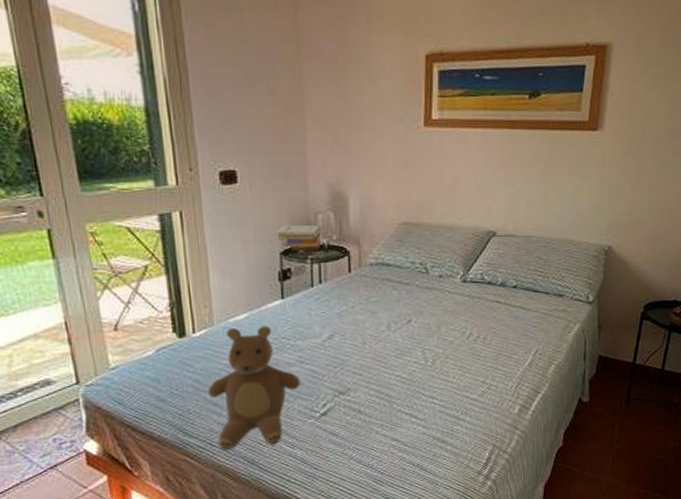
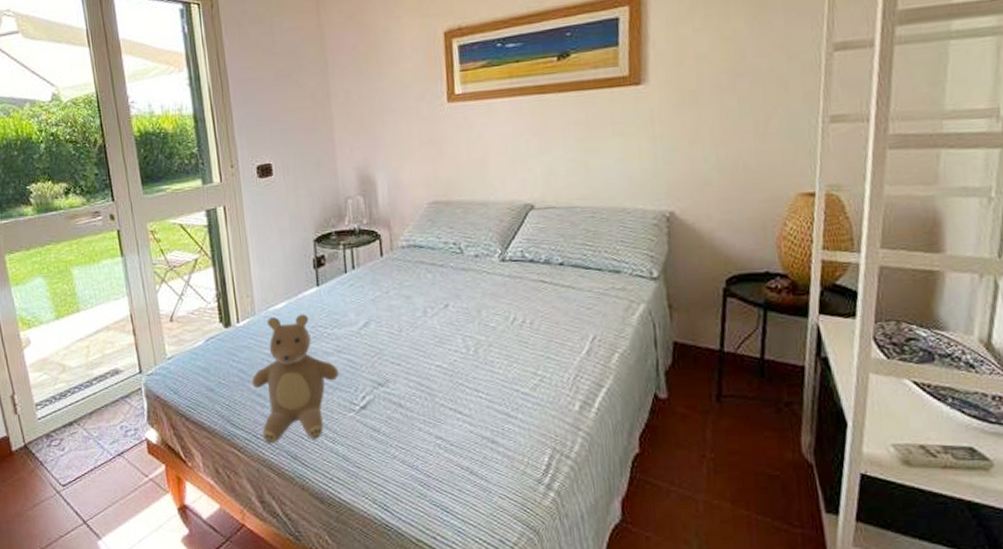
books: present [275,224,322,252] -> none [308,211,353,239]

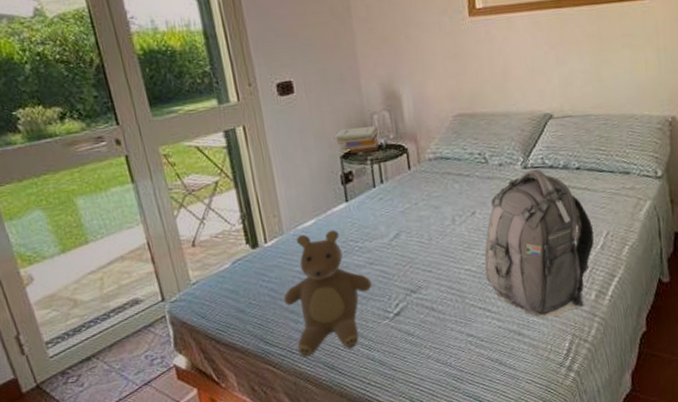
books: none [308,211,353,239] -> present [333,126,380,155]
backpack: none [456,262,579,428] -> present [484,168,594,320]

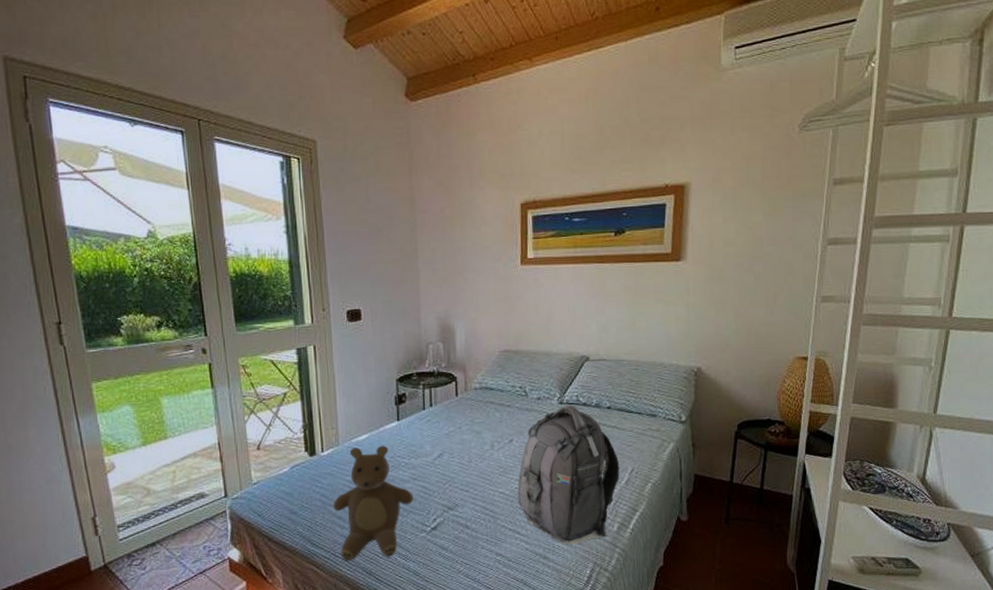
books: present [333,126,380,155] -> none [392,354,432,379]

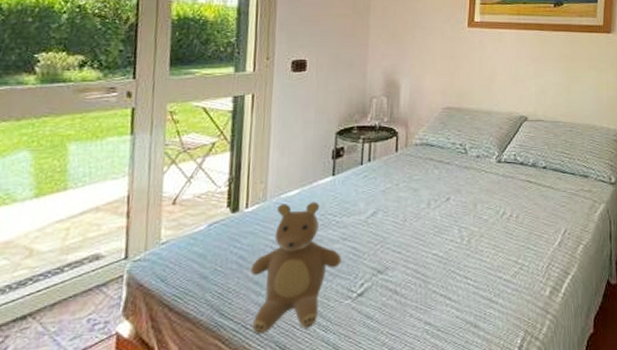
backpack: present [517,404,620,546] -> none [450,163,554,312]

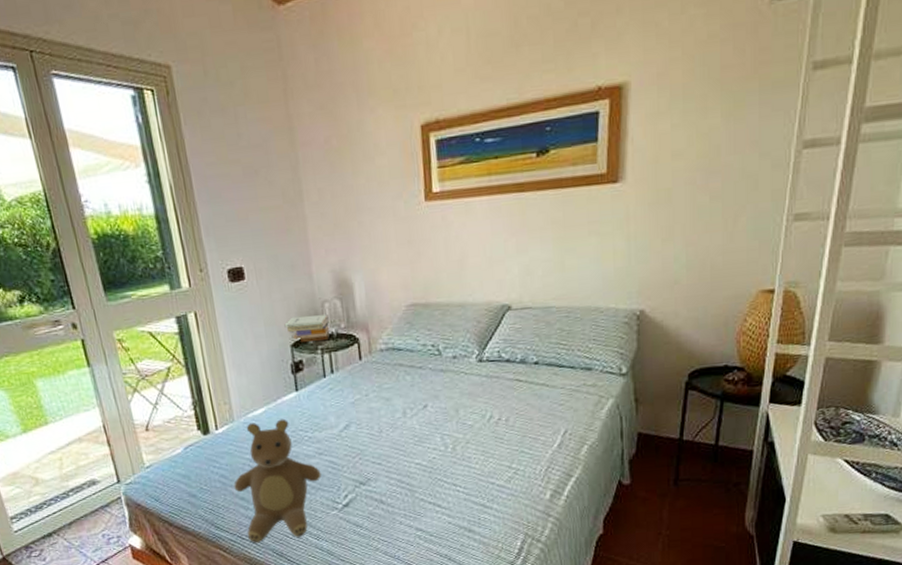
books: none [333,107,374,132] -> present [284,315,331,343]

